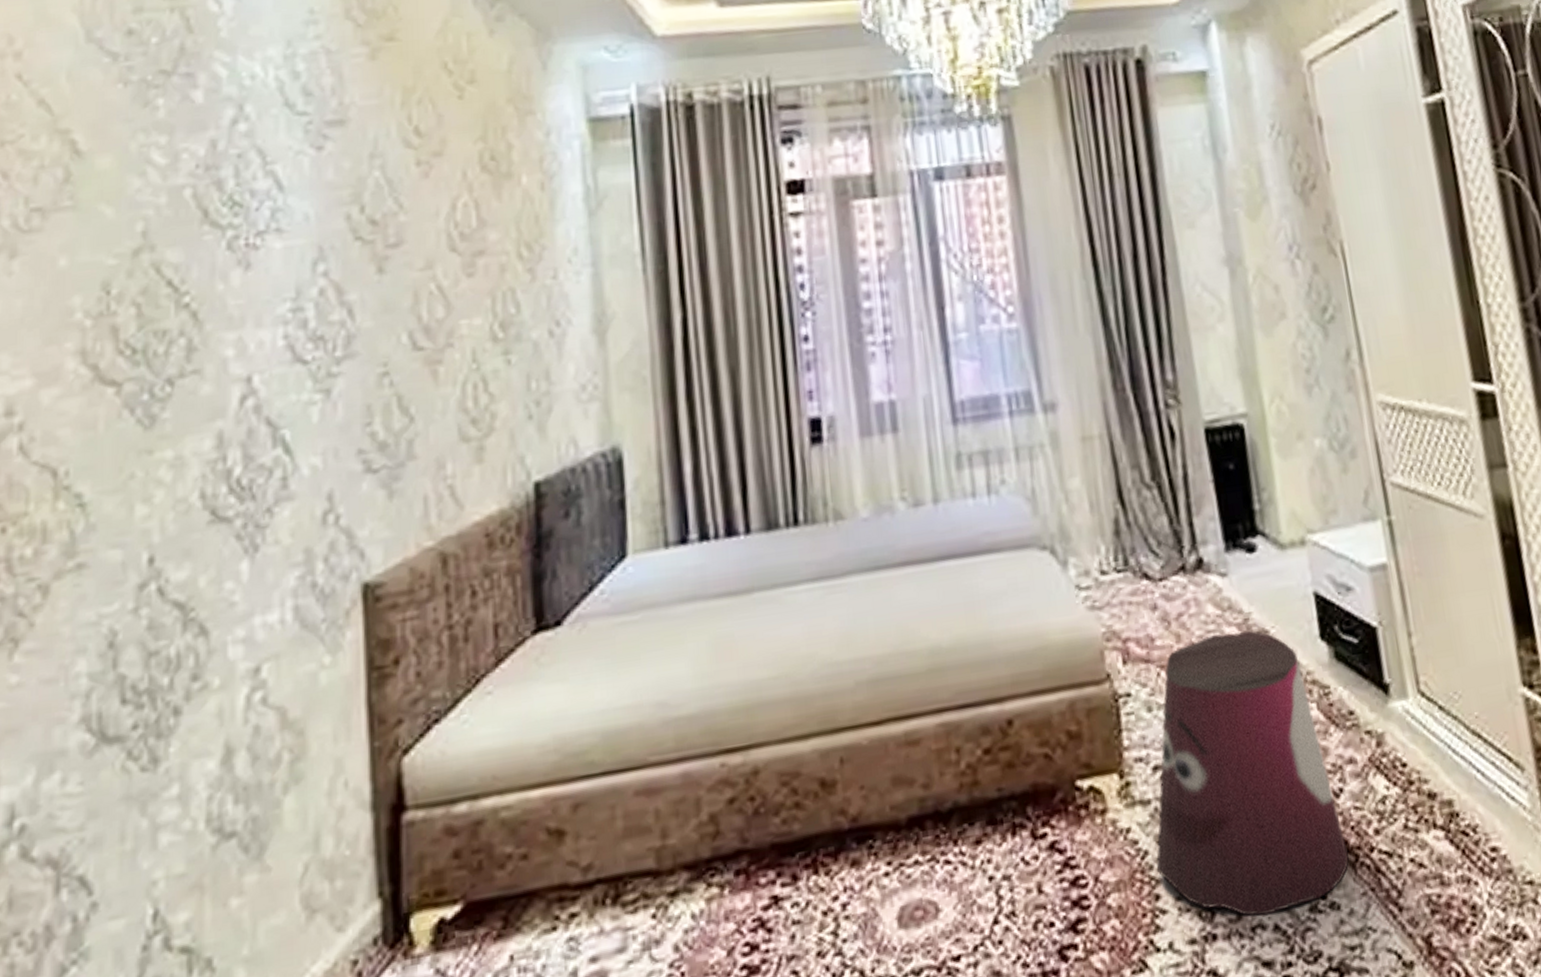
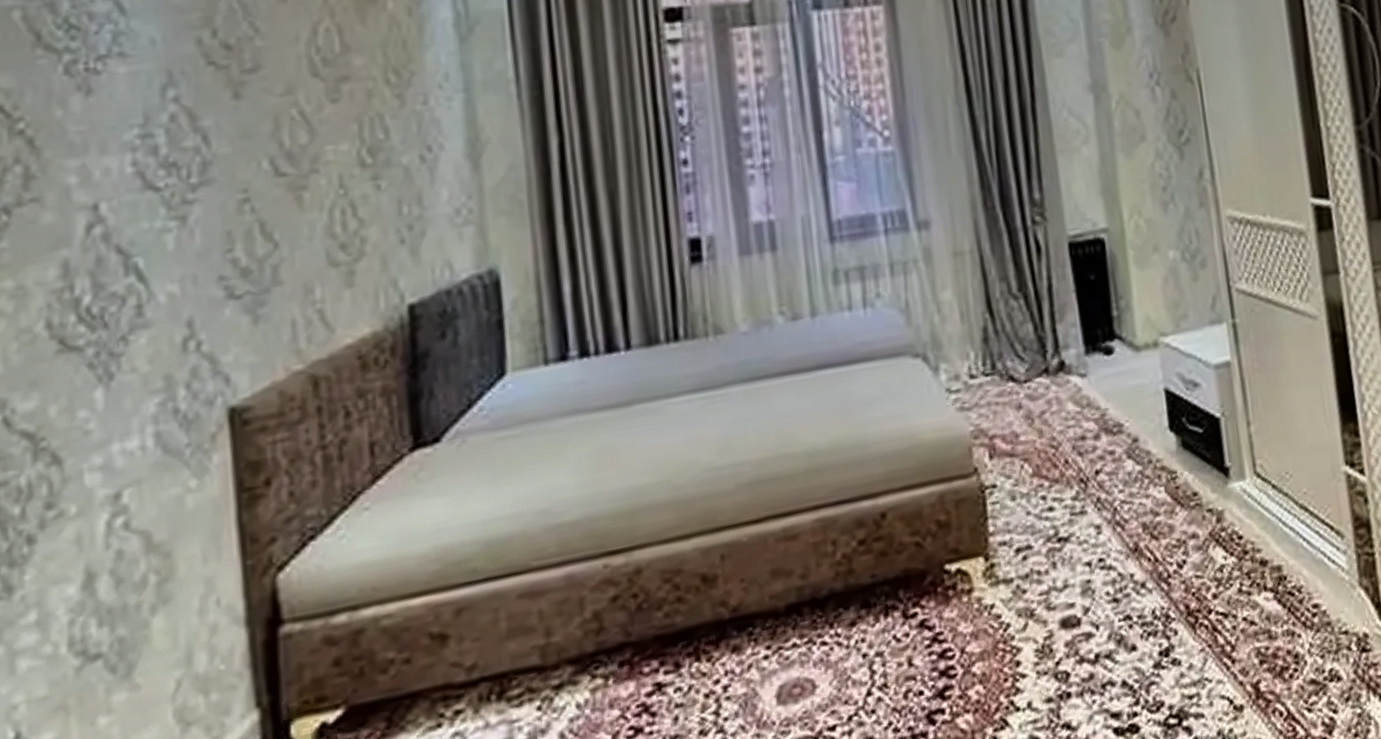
stool: present [1156,630,1349,917] -> none [1017,424,1190,676]

